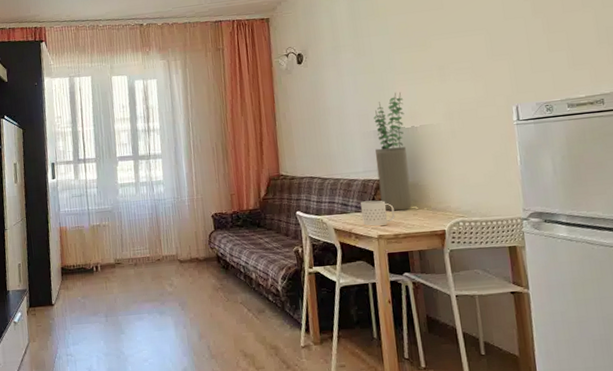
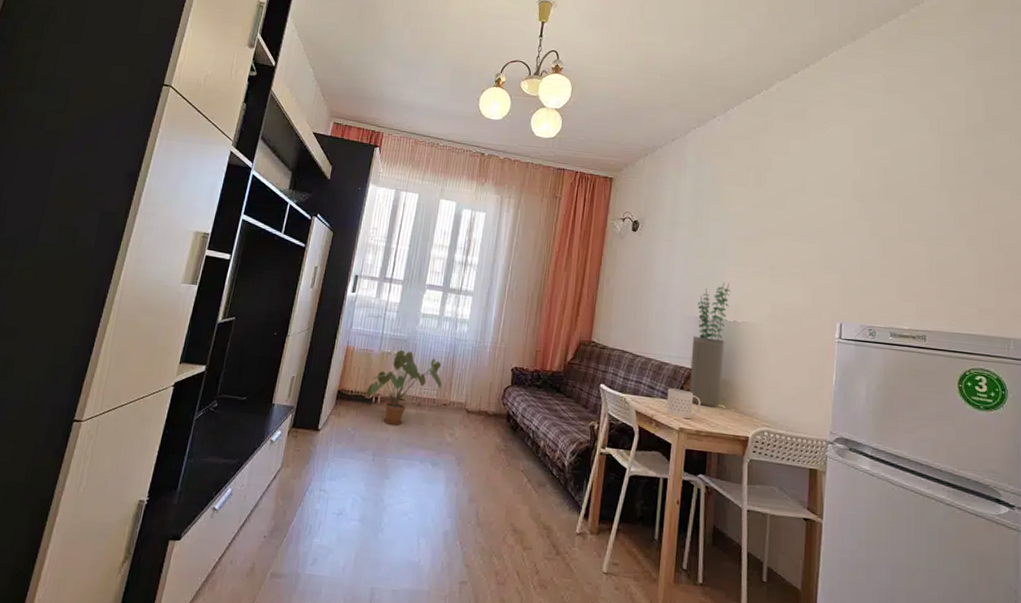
house plant: none [86,220,153,288] -> present [365,350,442,427]

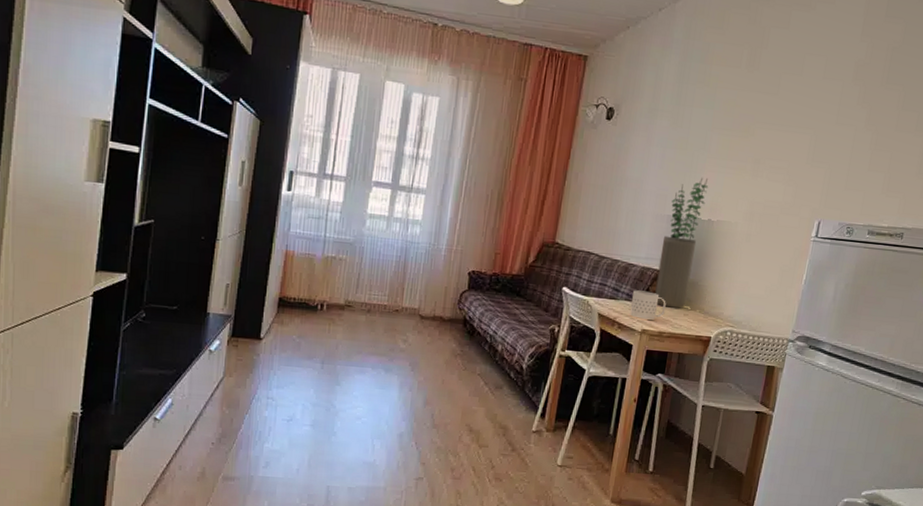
house plant: present [365,350,442,427] -> none [310,254,394,334]

